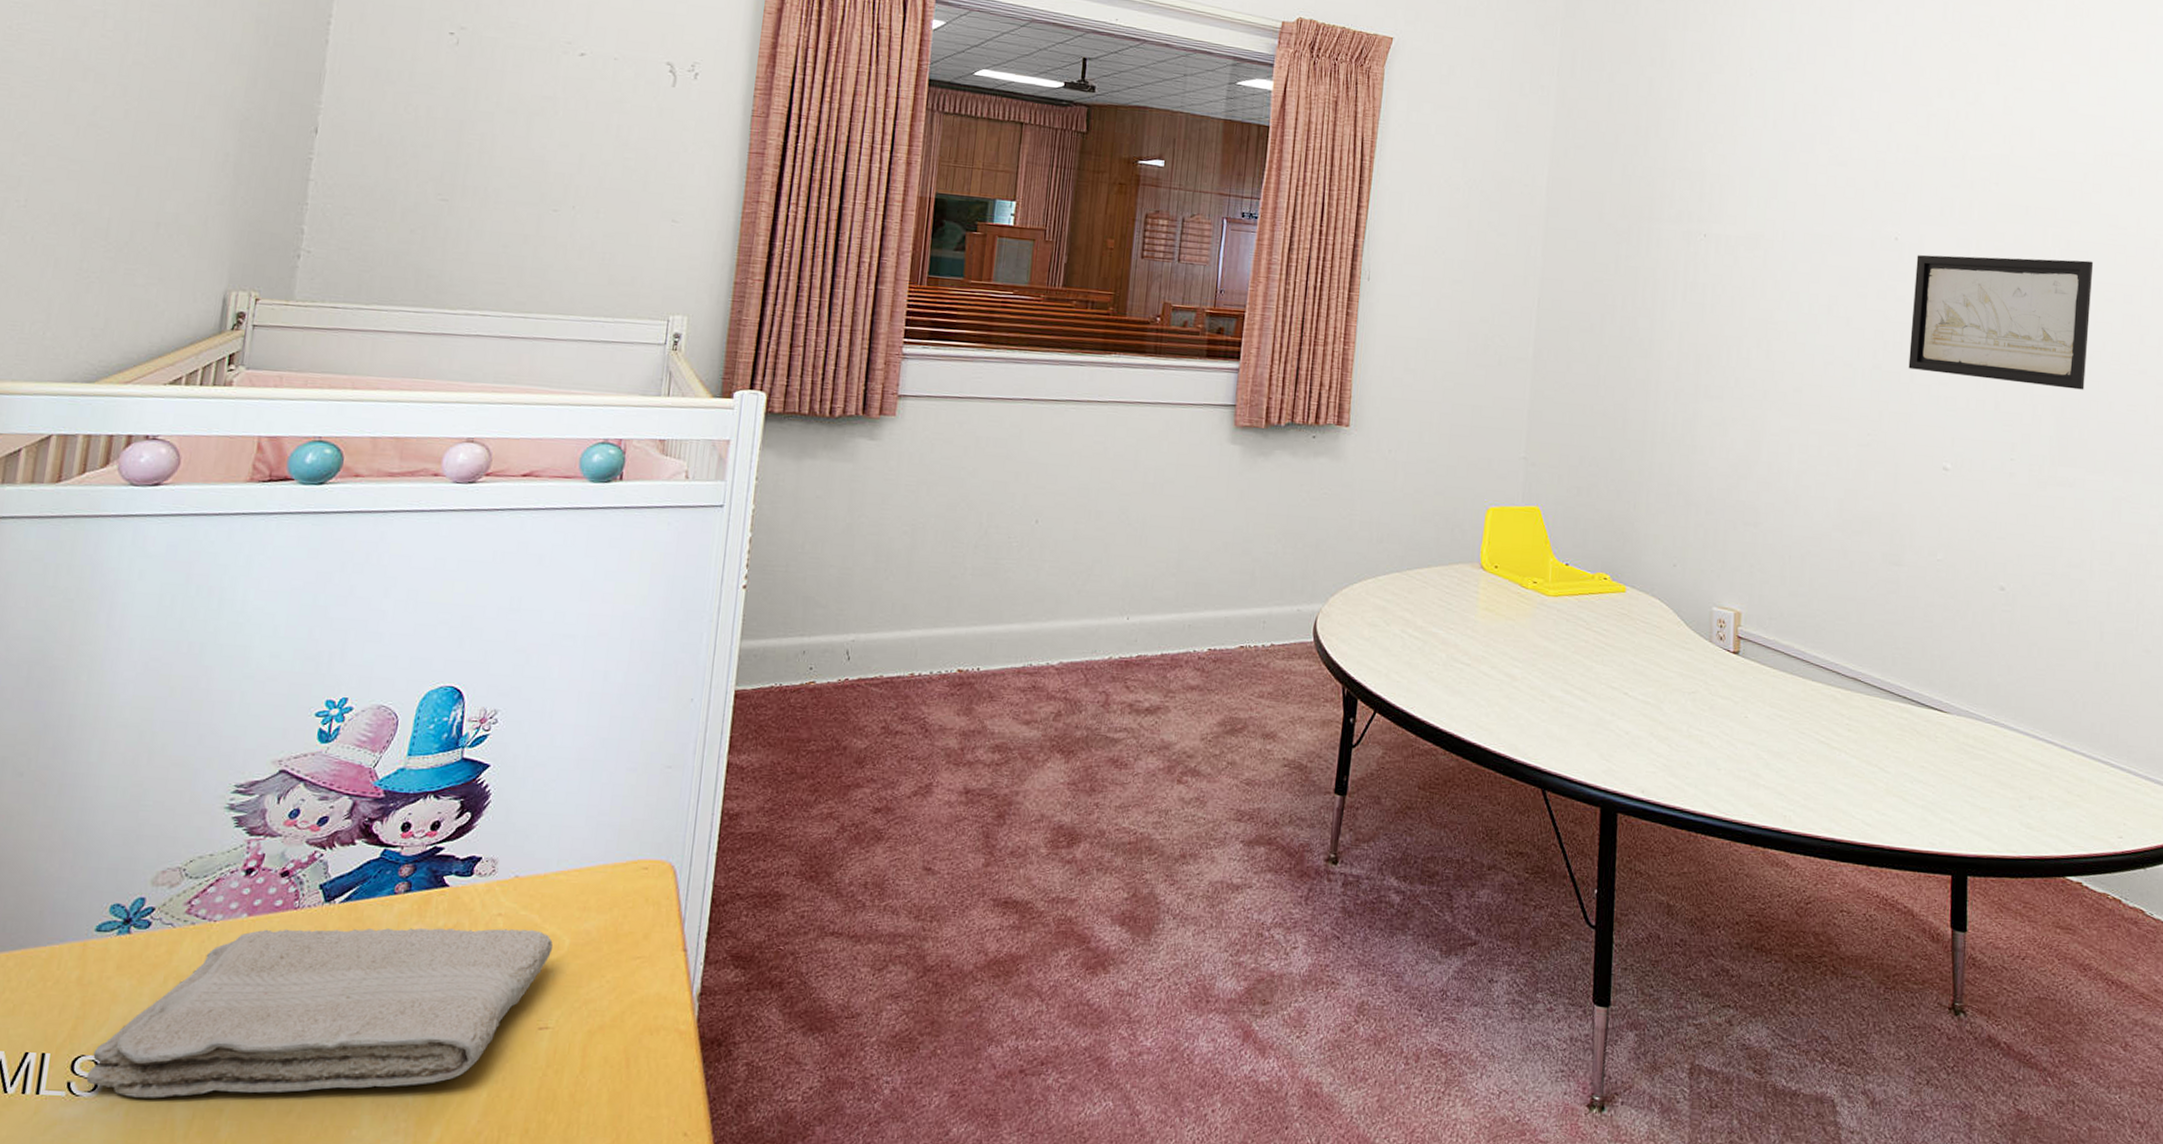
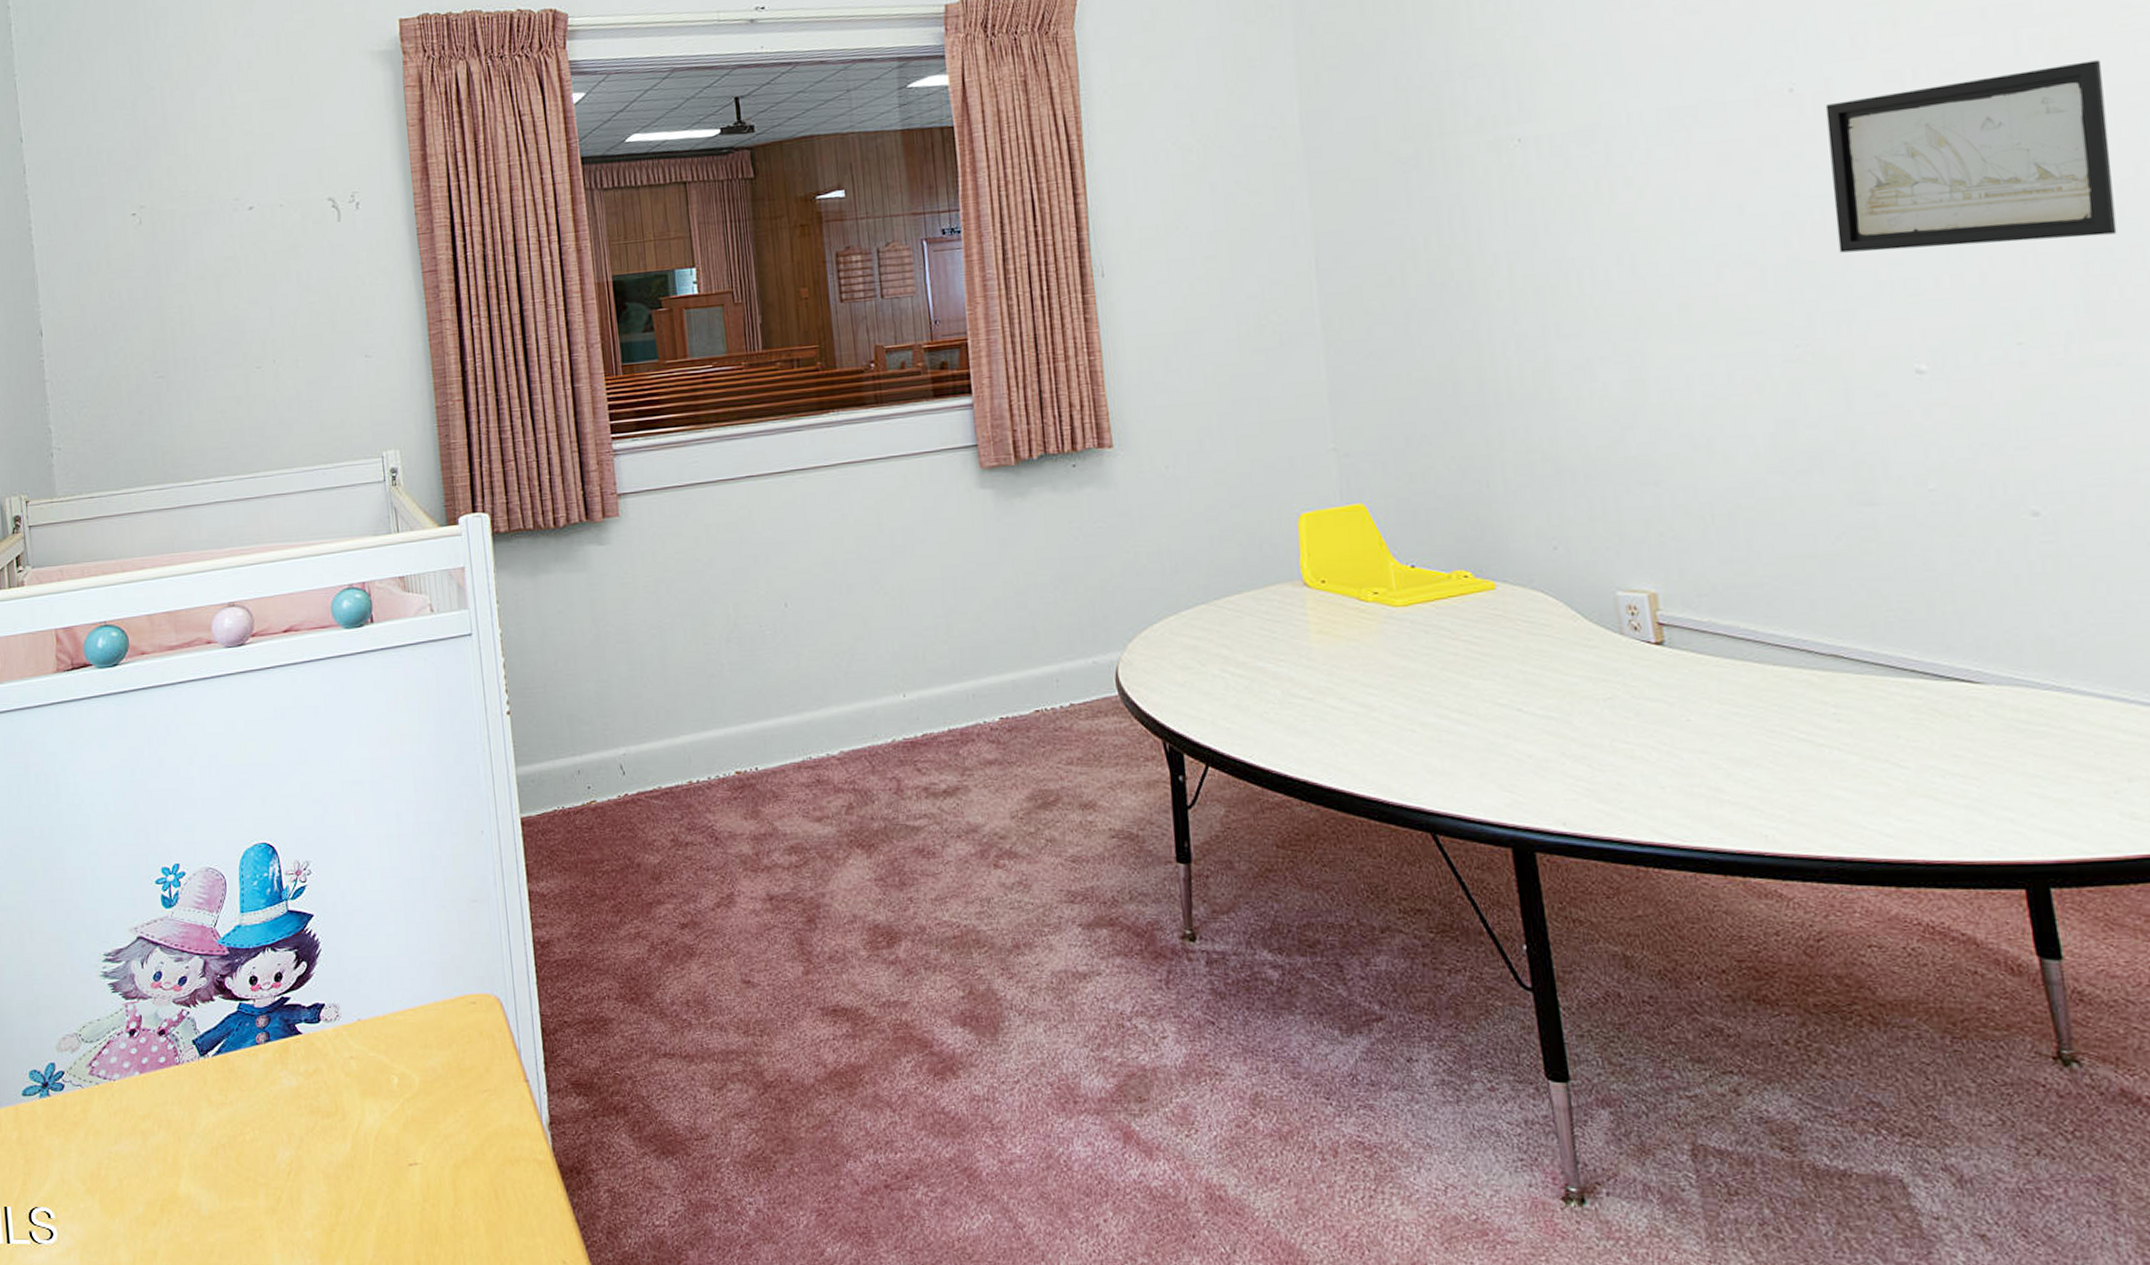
washcloth: present [86,928,553,1098] -> none [43,1069,405,1244]

